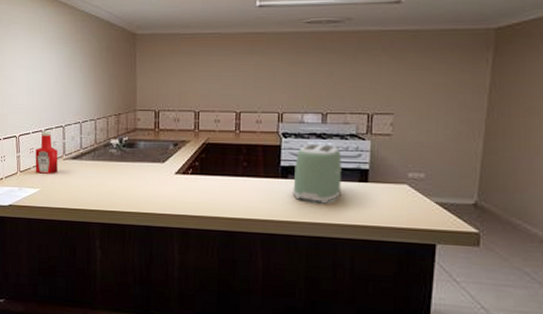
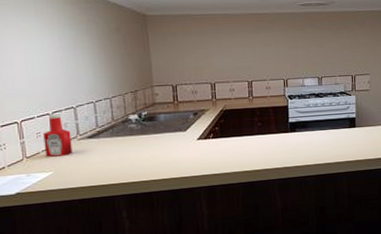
toaster: present [293,143,342,204] -> none [300,101,337,148]

